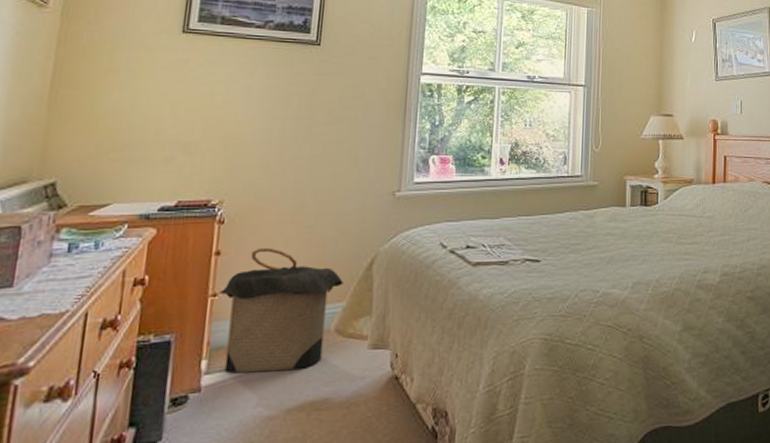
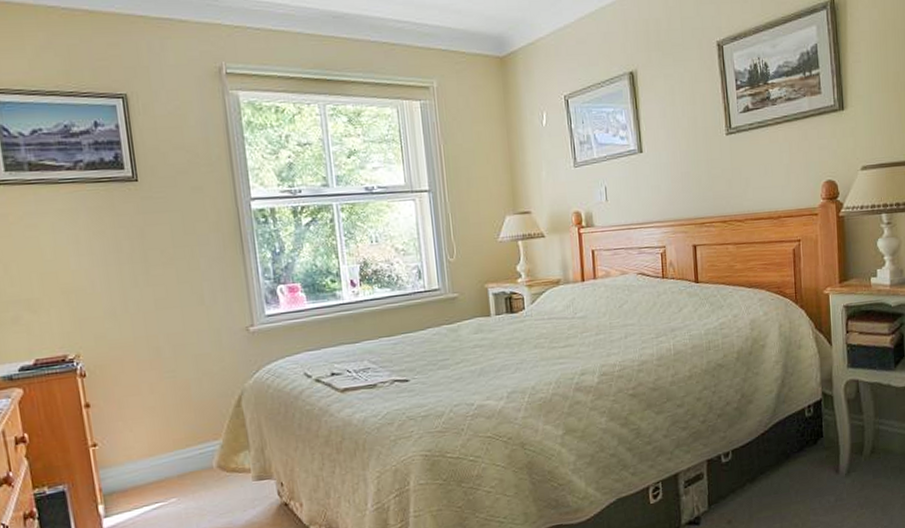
laundry hamper: present [218,247,344,374] -> none [97,395,217,515]

